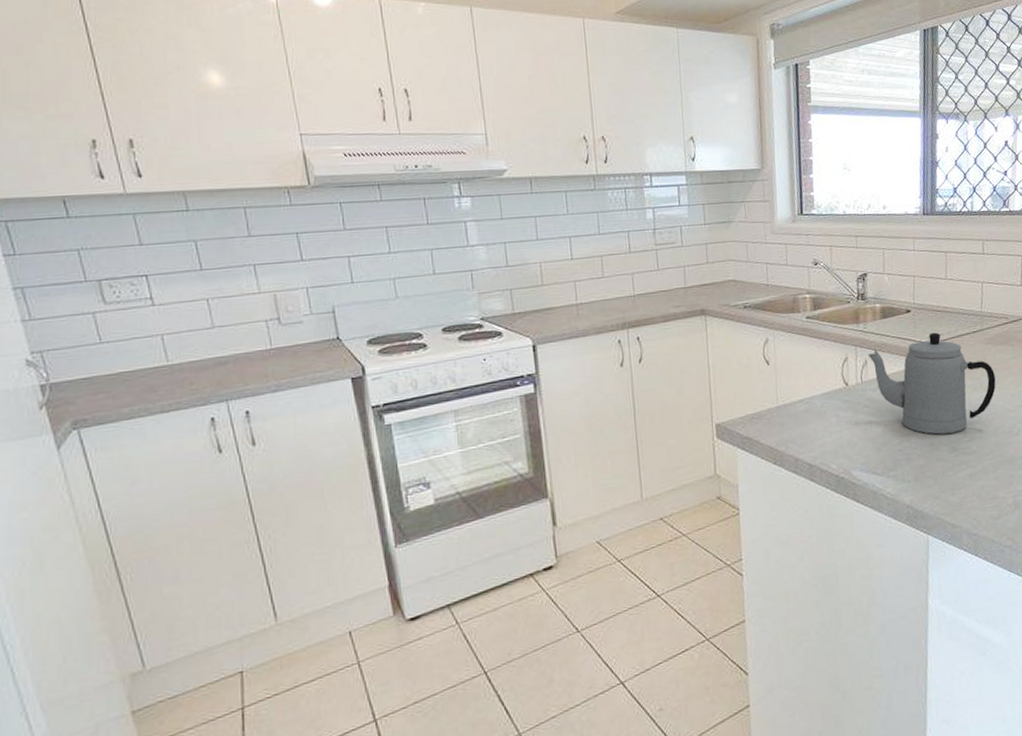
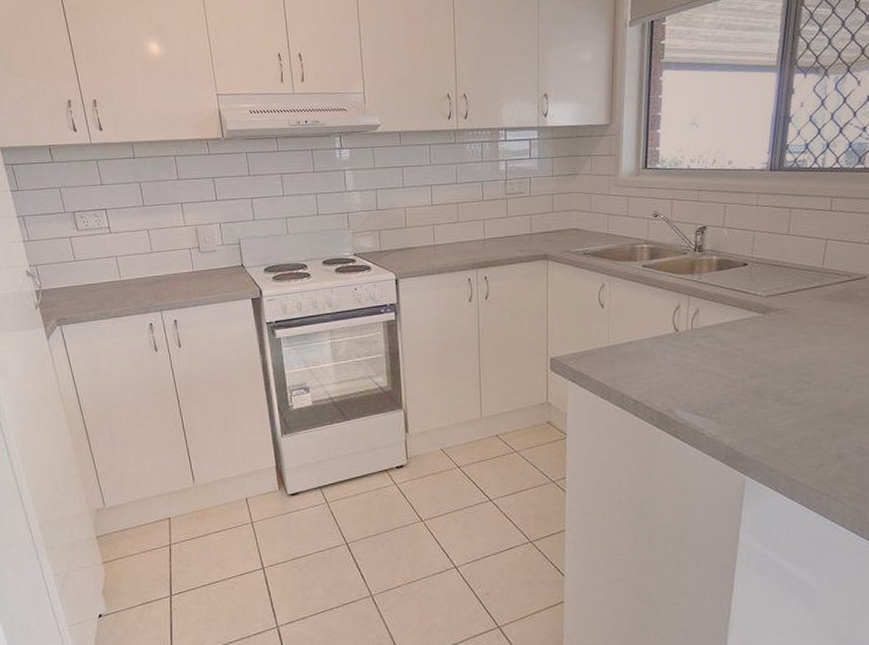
teapot: present [867,332,996,435] -> none [700,286,831,384]

